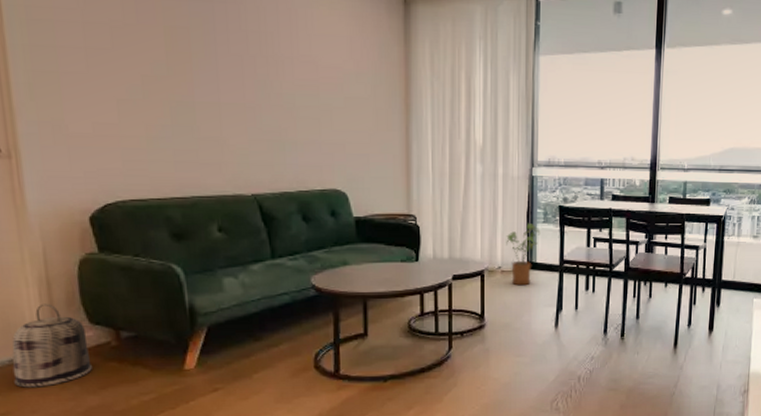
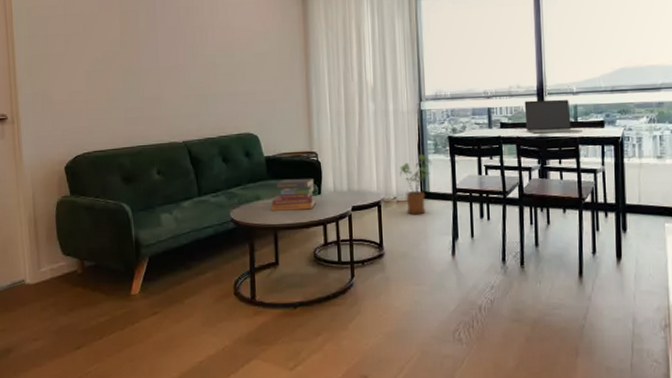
basket: present [12,303,92,388] -> none [9,238,64,309]
books: none [361,243,412,278] -> present [271,178,316,211]
laptop: none [636,174,689,209] -> present [524,99,582,134]

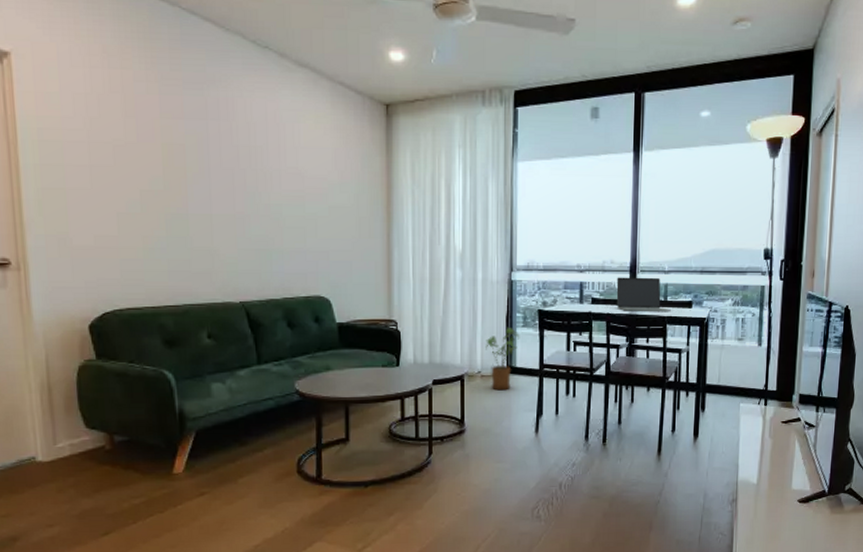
books: present [271,178,316,211] -> none [343,348,393,383]

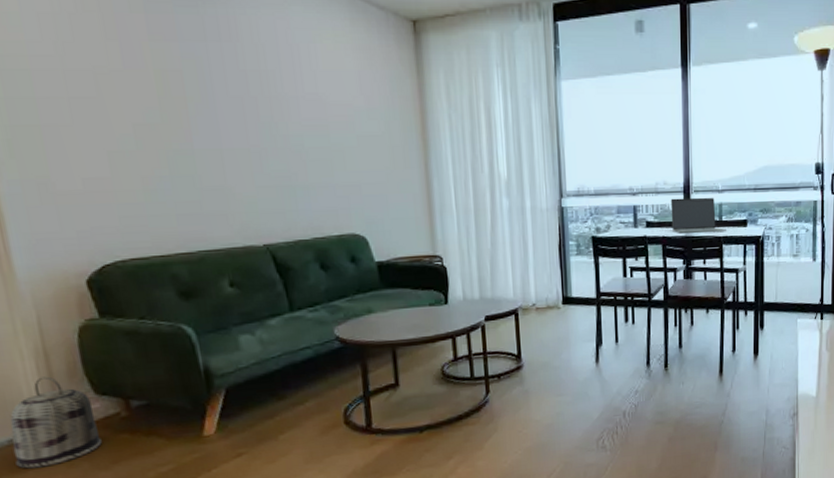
basket: none [14,408,87,491] -> present [10,376,102,469]
house plant: present [486,328,520,391] -> none [538,257,575,323]

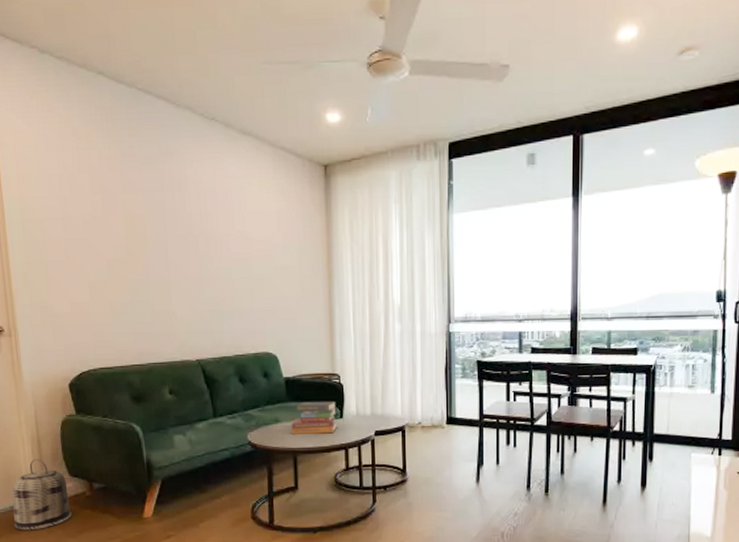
books: none [387,286,442,325] -> present [291,401,337,434]
laptop: present [670,197,726,233] -> none [557,324,615,360]

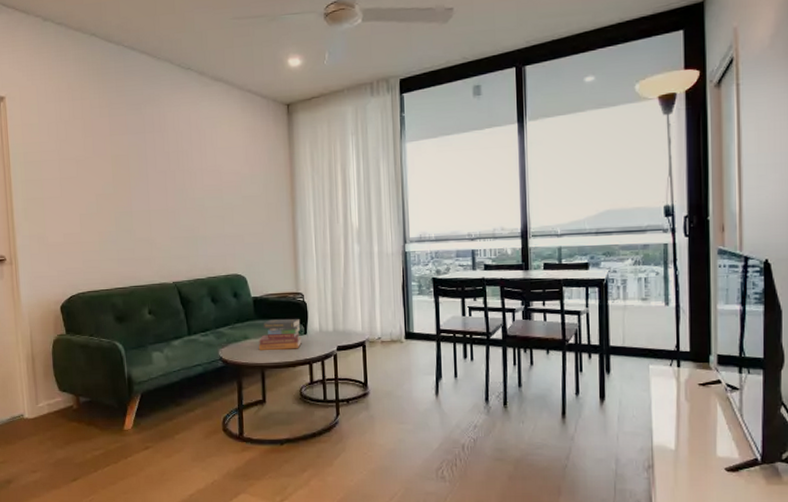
basket: present [12,459,72,531] -> none [8,375,60,442]

